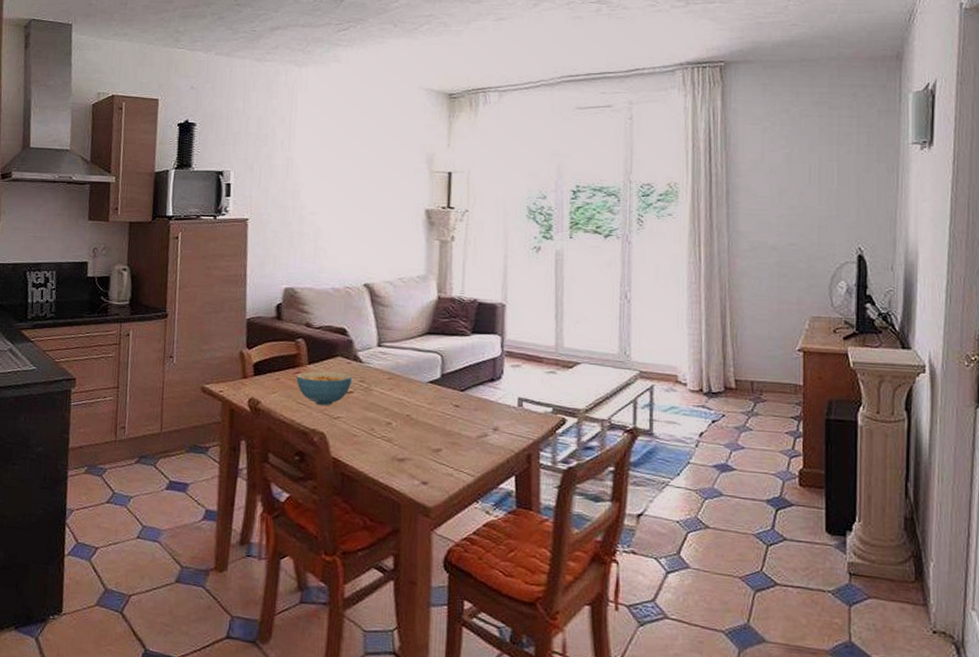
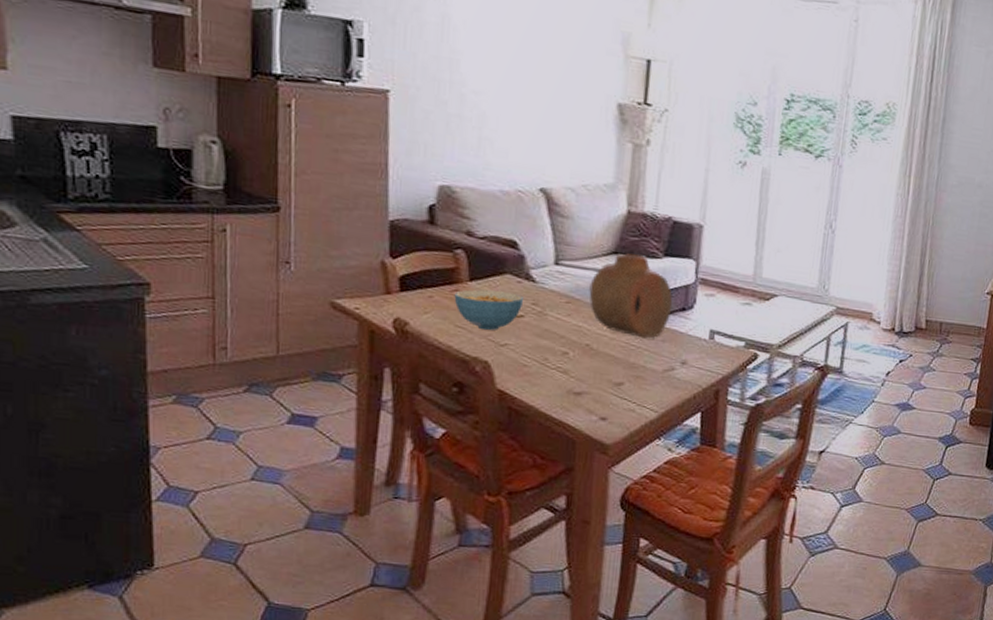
vase: none [407,333,482,408] -> present [589,253,673,339]

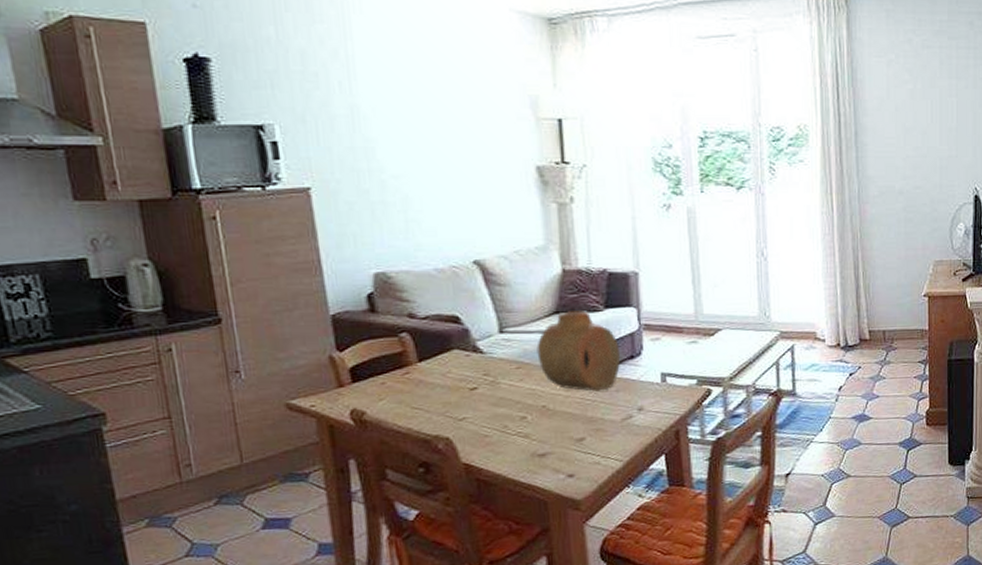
cereal bowl: present [454,289,524,331] -> none [406,367,475,408]

